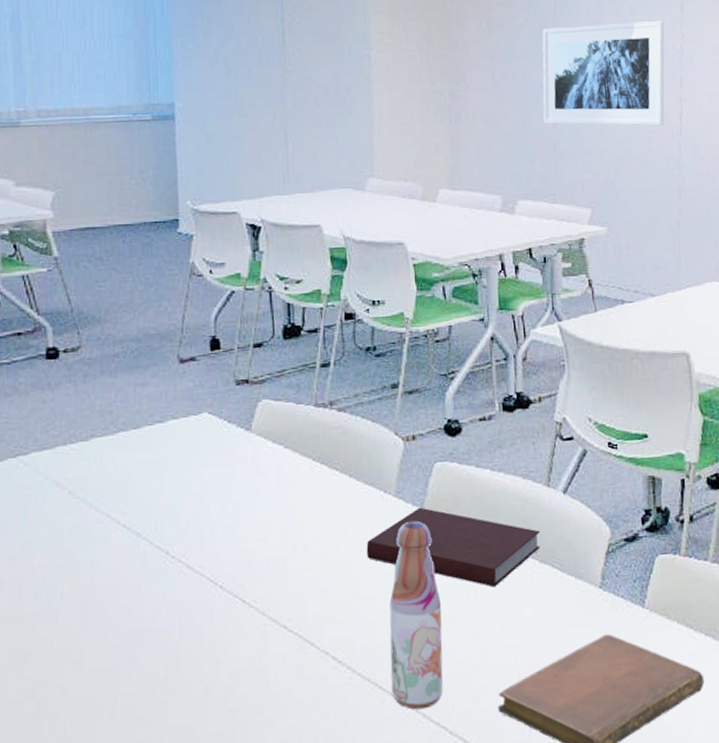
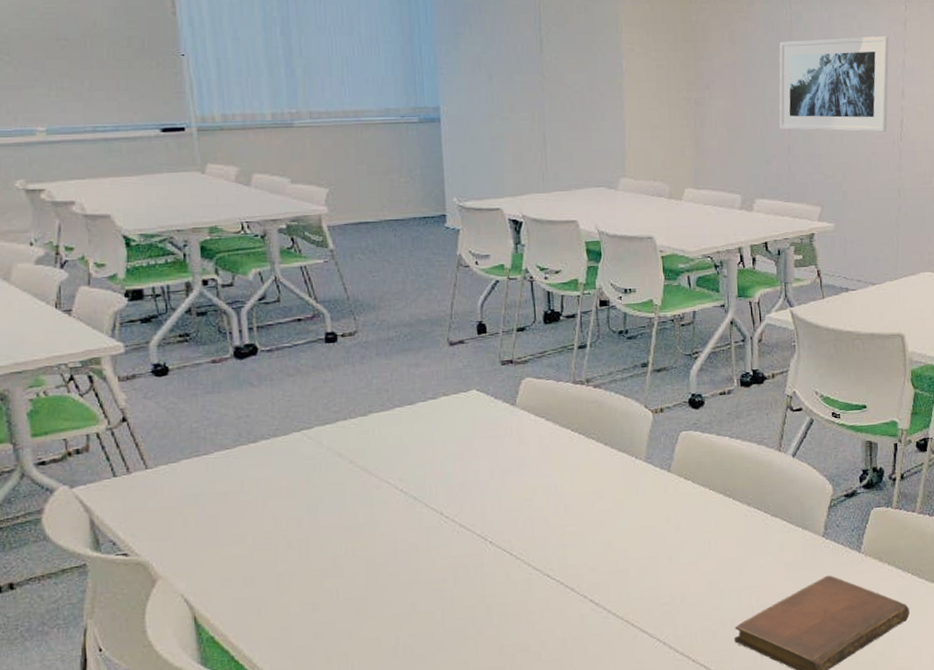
notebook: present [366,507,541,588] -> none [619,470,773,538]
bottle: present [389,520,443,710] -> none [640,482,687,643]

